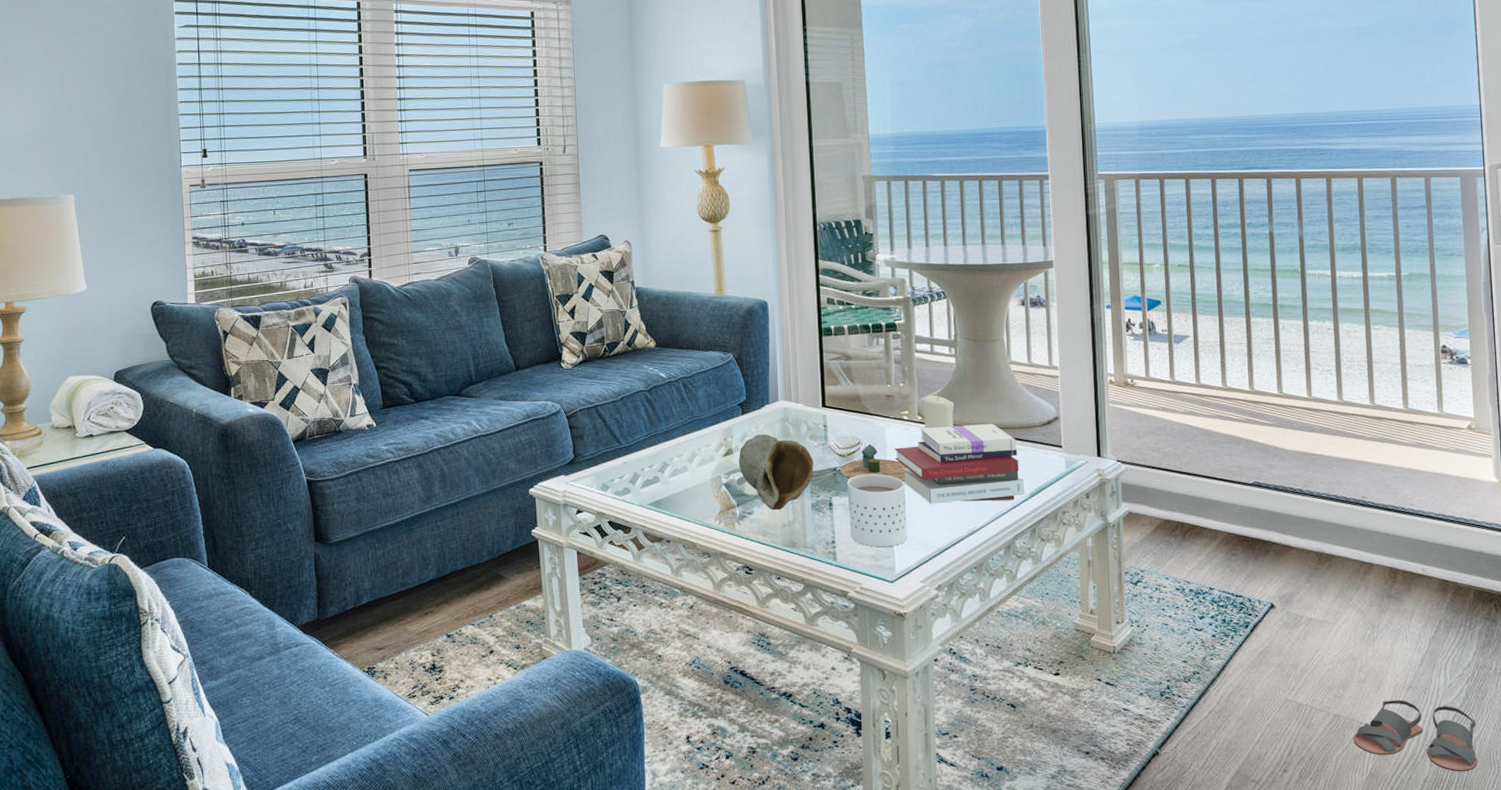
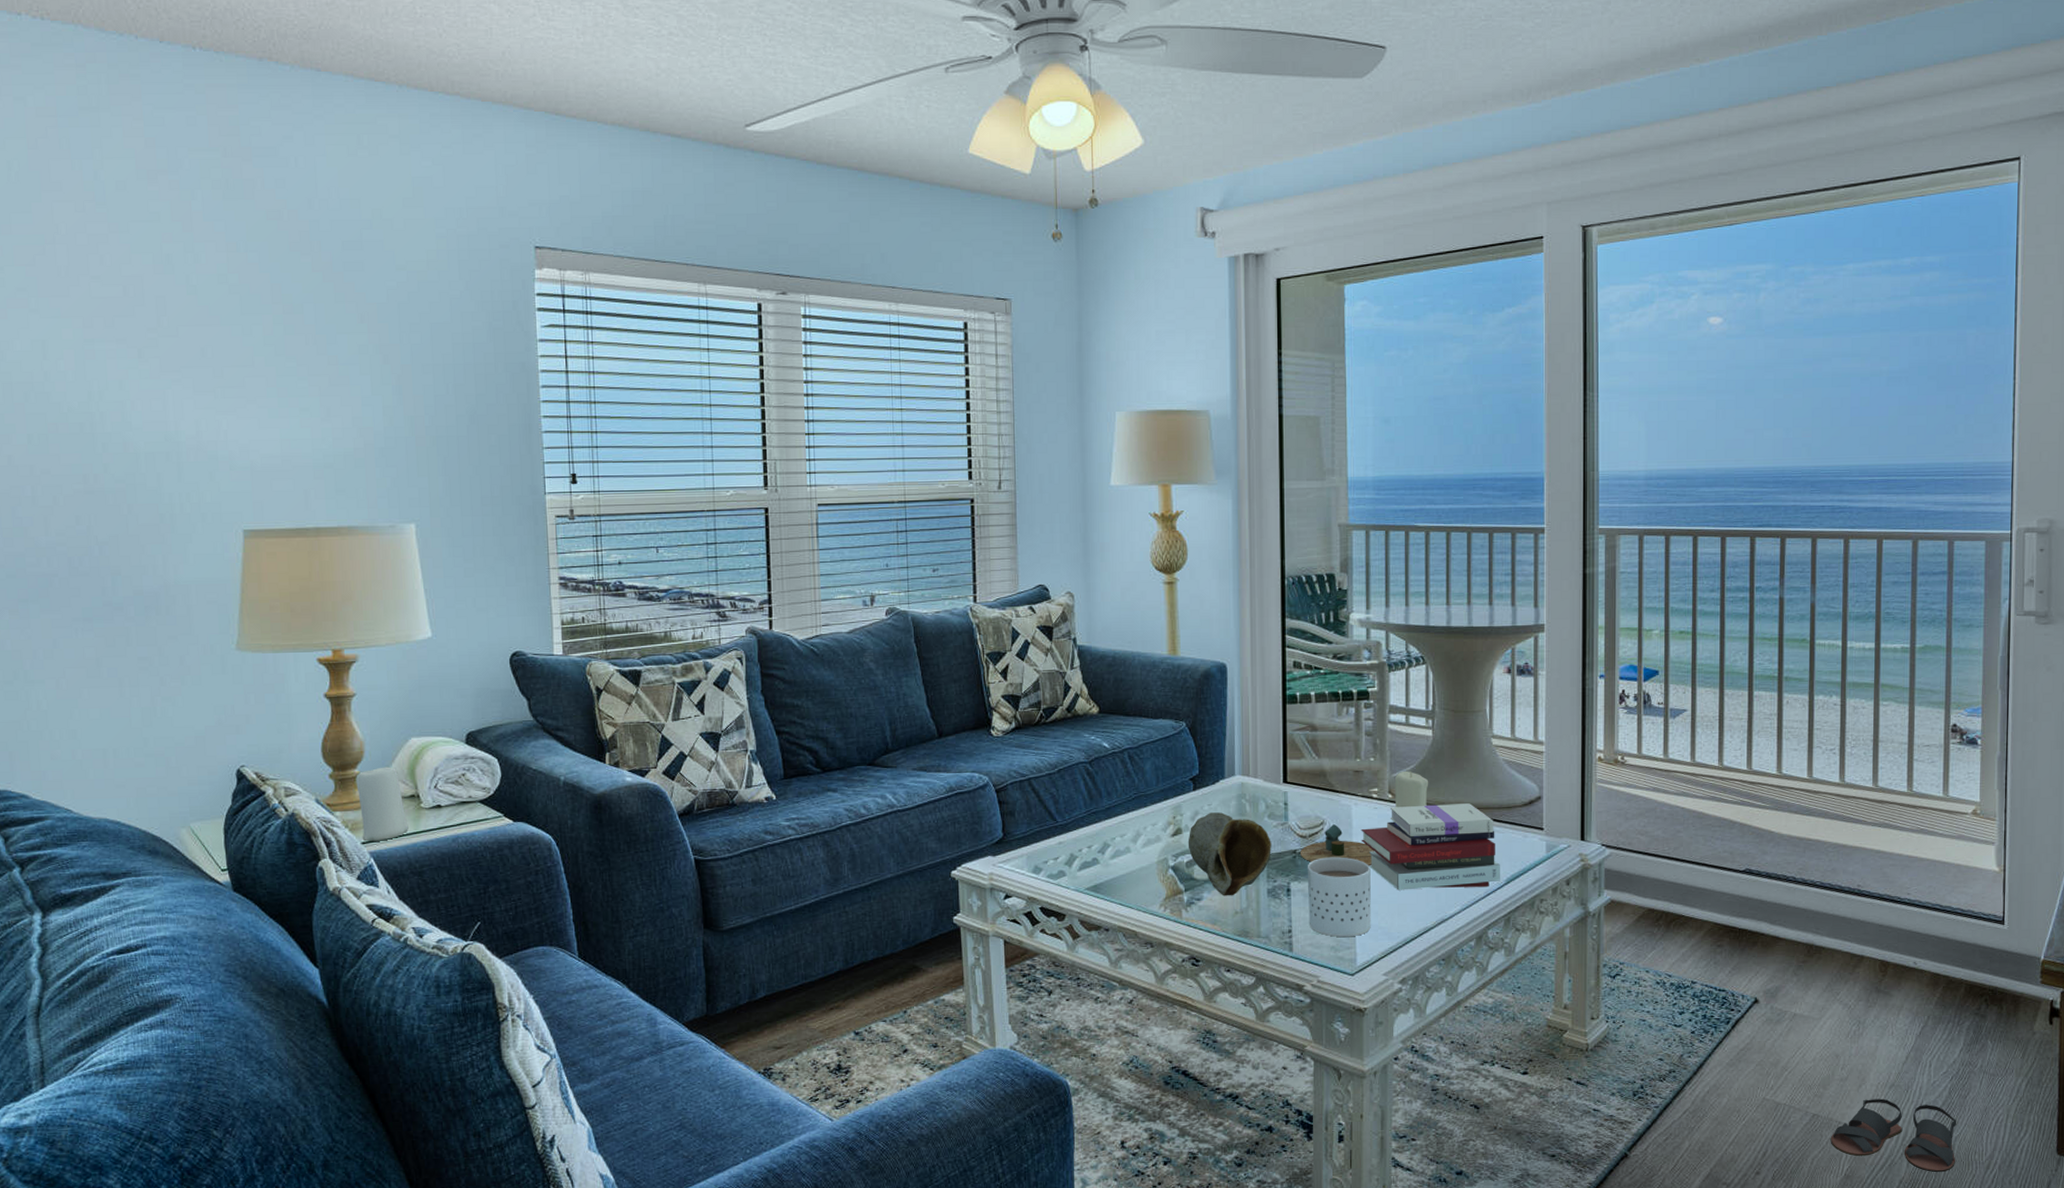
candle: none [23,402,66,467] -> present [356,766,409,842]

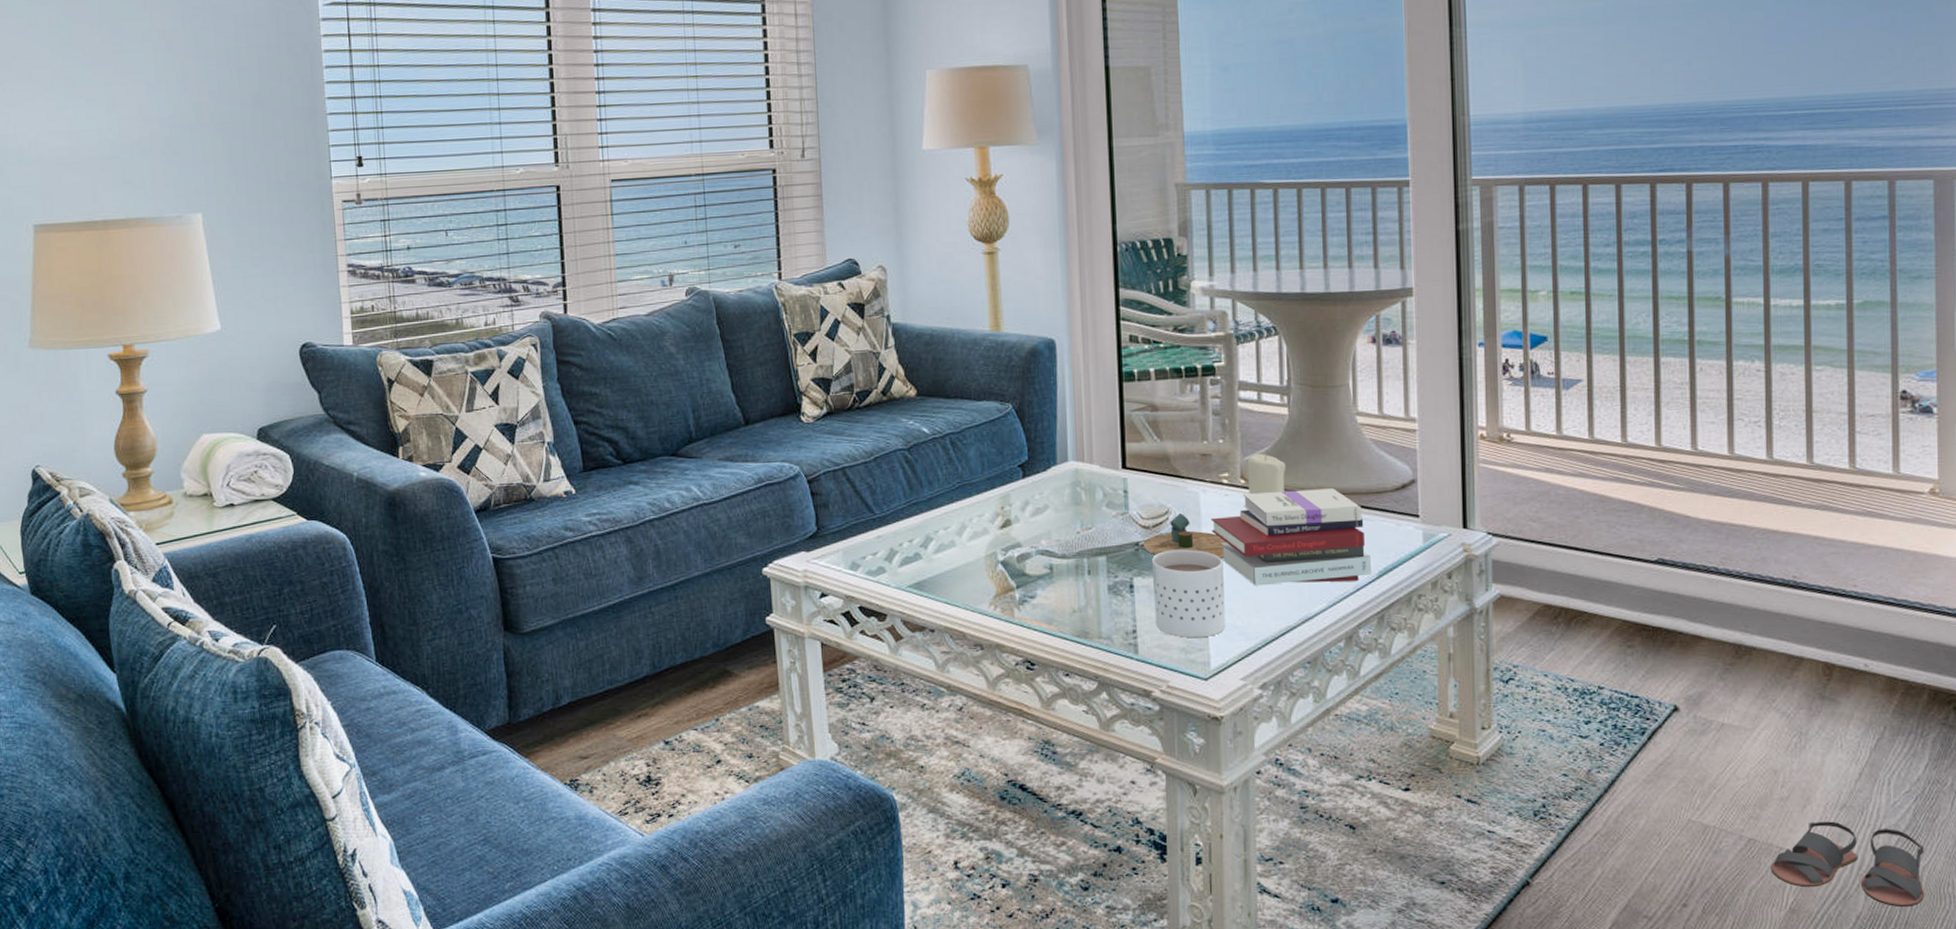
candle: present [356,766,409,842] -> none [149,464,202,542]
seashell: present [1188,812,1271,896] -> none [1018,502,1111,594]

